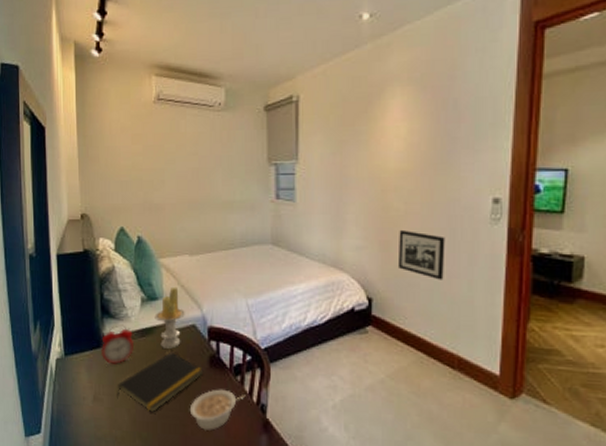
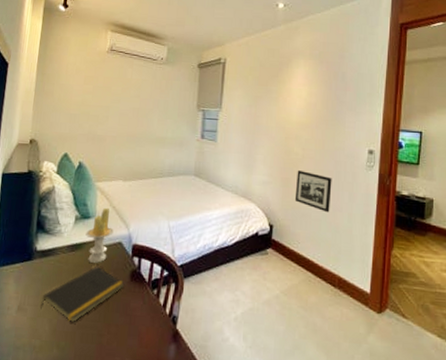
alarm clock: present [100,325,133,365] -> none [30,239,64,277]
legume: present [189,389,246,431] -> none [107,301,160,340]

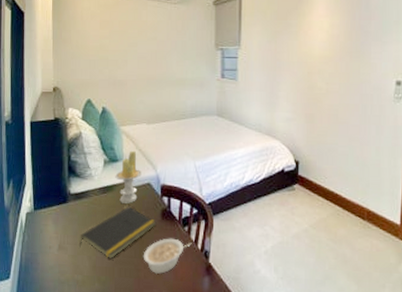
legume: none [107,301,160,340] -> present [143,238,192,274]
picture frame: present [294,171,332,213] -> none [320,106,358,147]

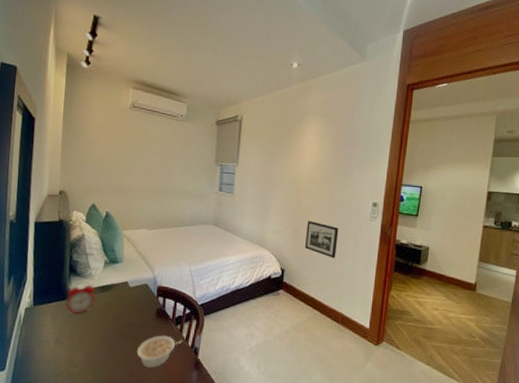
alarm clock: none [66,183,96,218] -> present [65,281,95,314]
notepad: present [80,206,157,260] -> none [76,304,151,354]
candle: present [115,150,143,203] -> none [114,253,141,302]
picture frame: none [320,106,358,147] -> present [304,221,339,259]

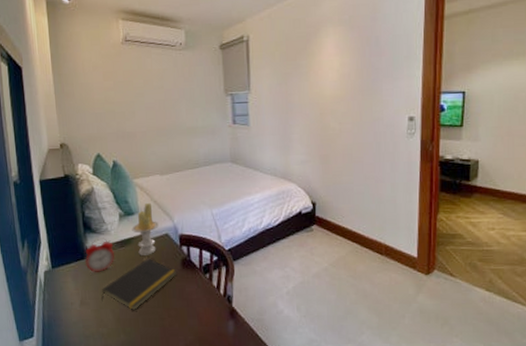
notepad: none [76,304,151,354] -> present [101,258,177,311]
candle: none [114,253,141,302] -> present [132,202,160,255]
legume: present [136,335,183,368] -> none [166,286,214,321]
picture frame: present [304,221,339,259] -> none [335,146,373,185]

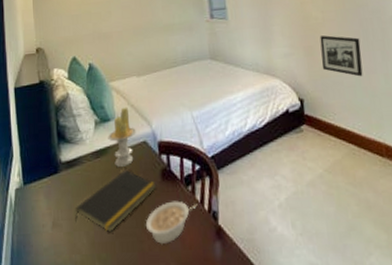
alarm clock: present [84,238,115,274] -> none [58,148,89,190]
legume: none [166,286,214,321] -> present [145,201,198,244]
picture frame: none [335,146,373,185] -> present [319,35,363,77]

